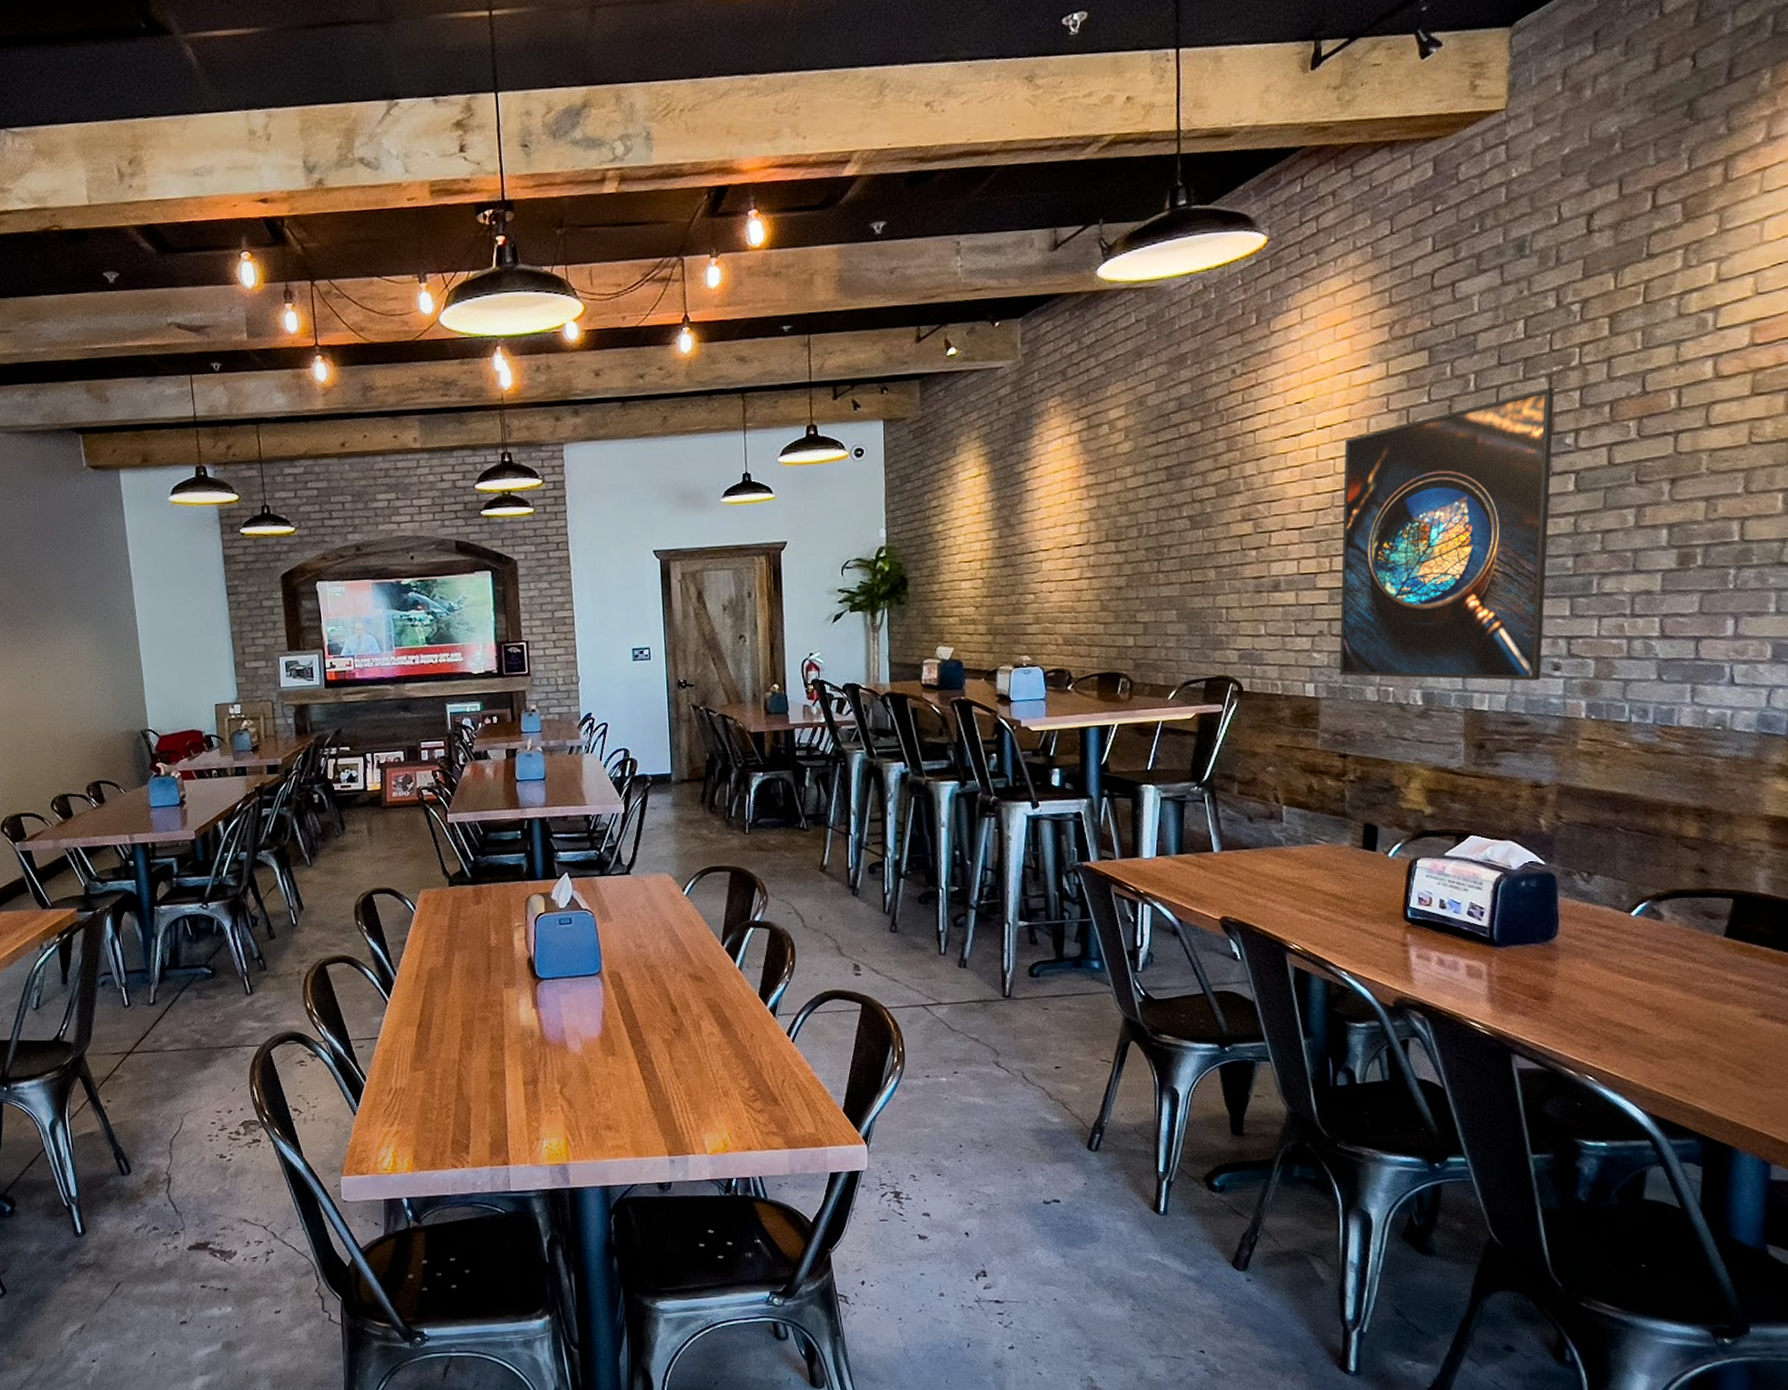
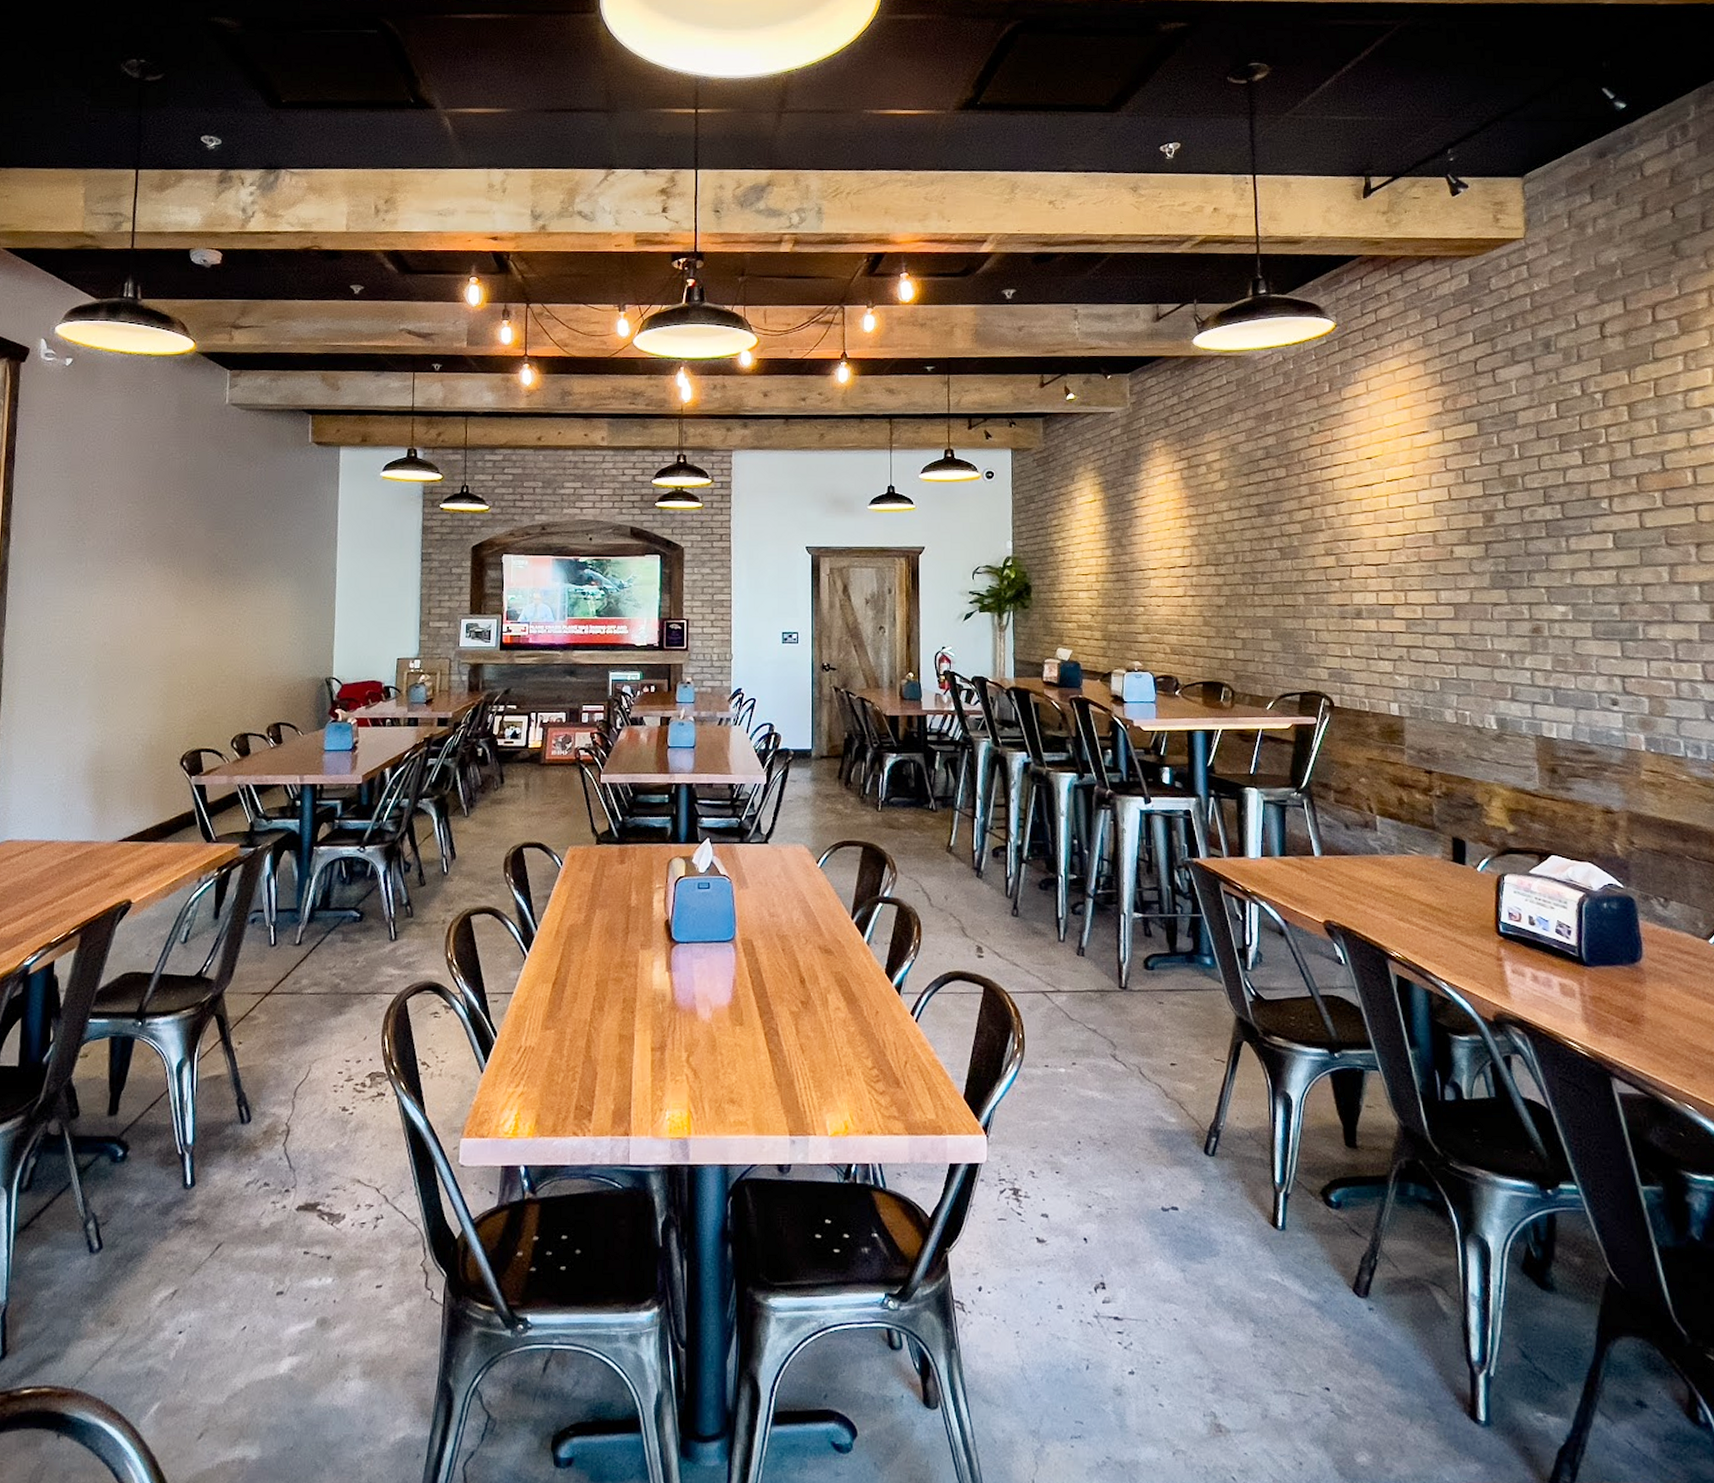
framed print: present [1339,388,1555,681] -> none [1411,460,1601,714]

